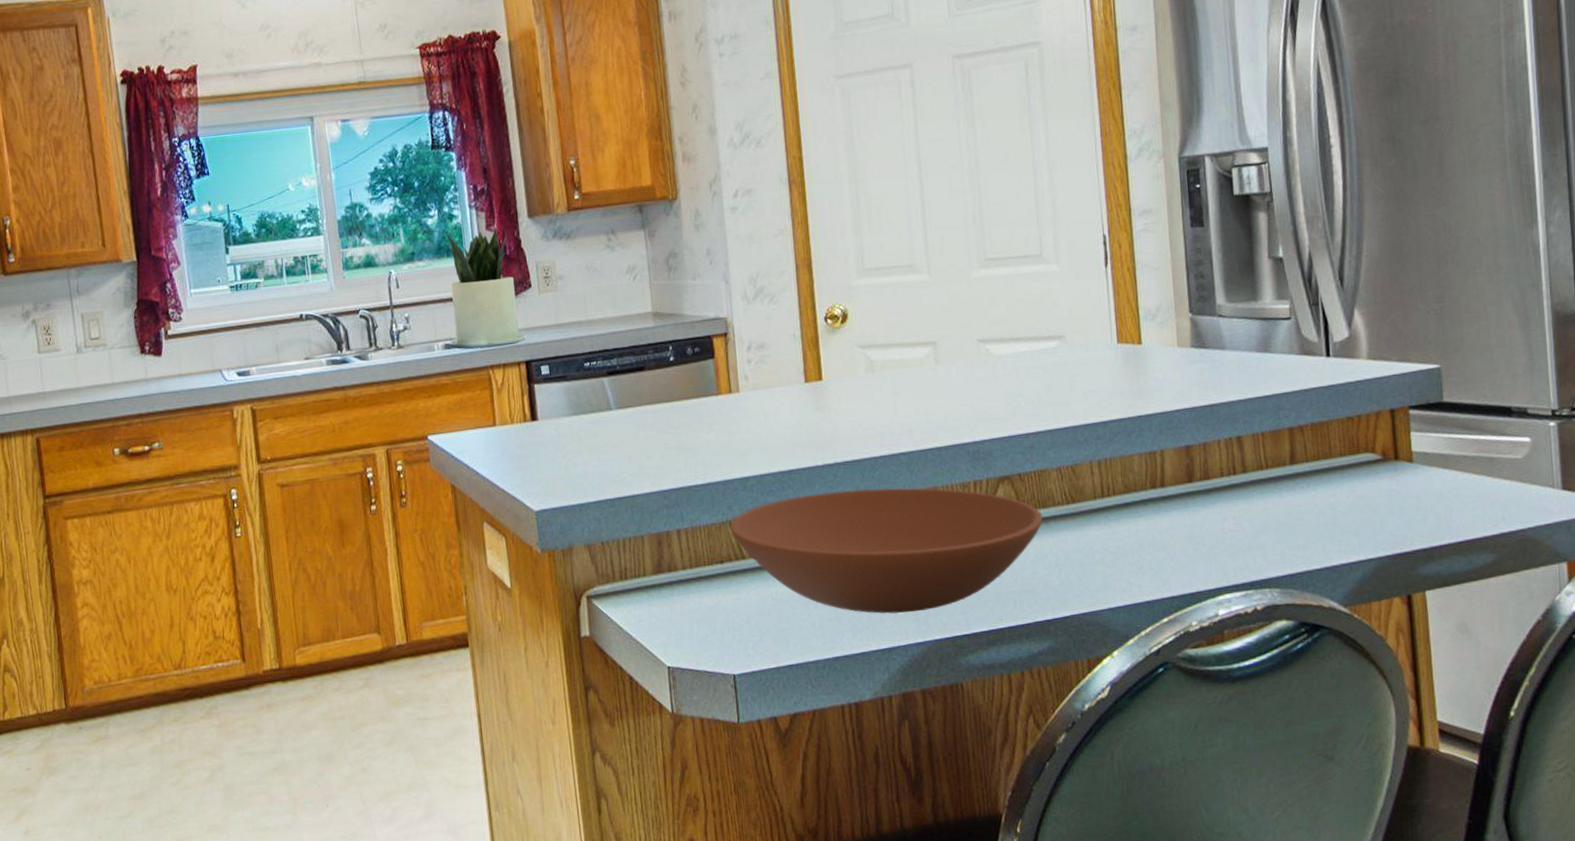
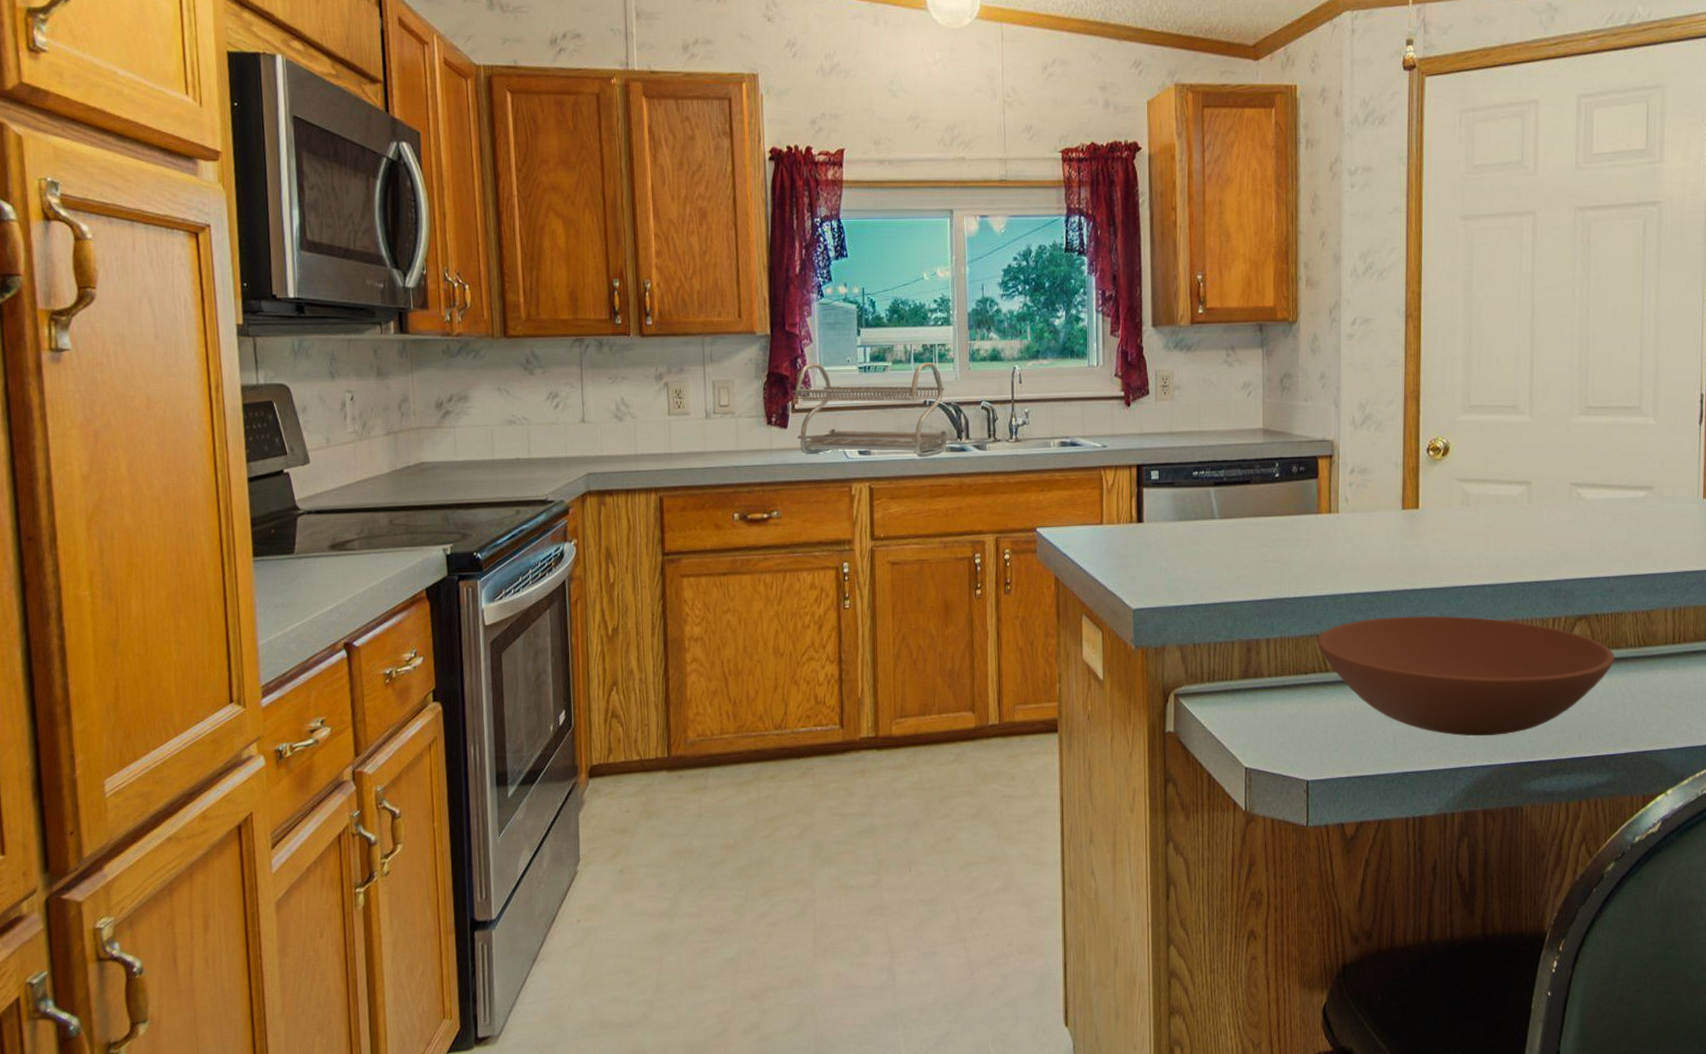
dish rack: none [164,274,328,382] -> present [793,362,948,458]
planter: present [447,228,526,350] -> none [1066,334,1140,449]

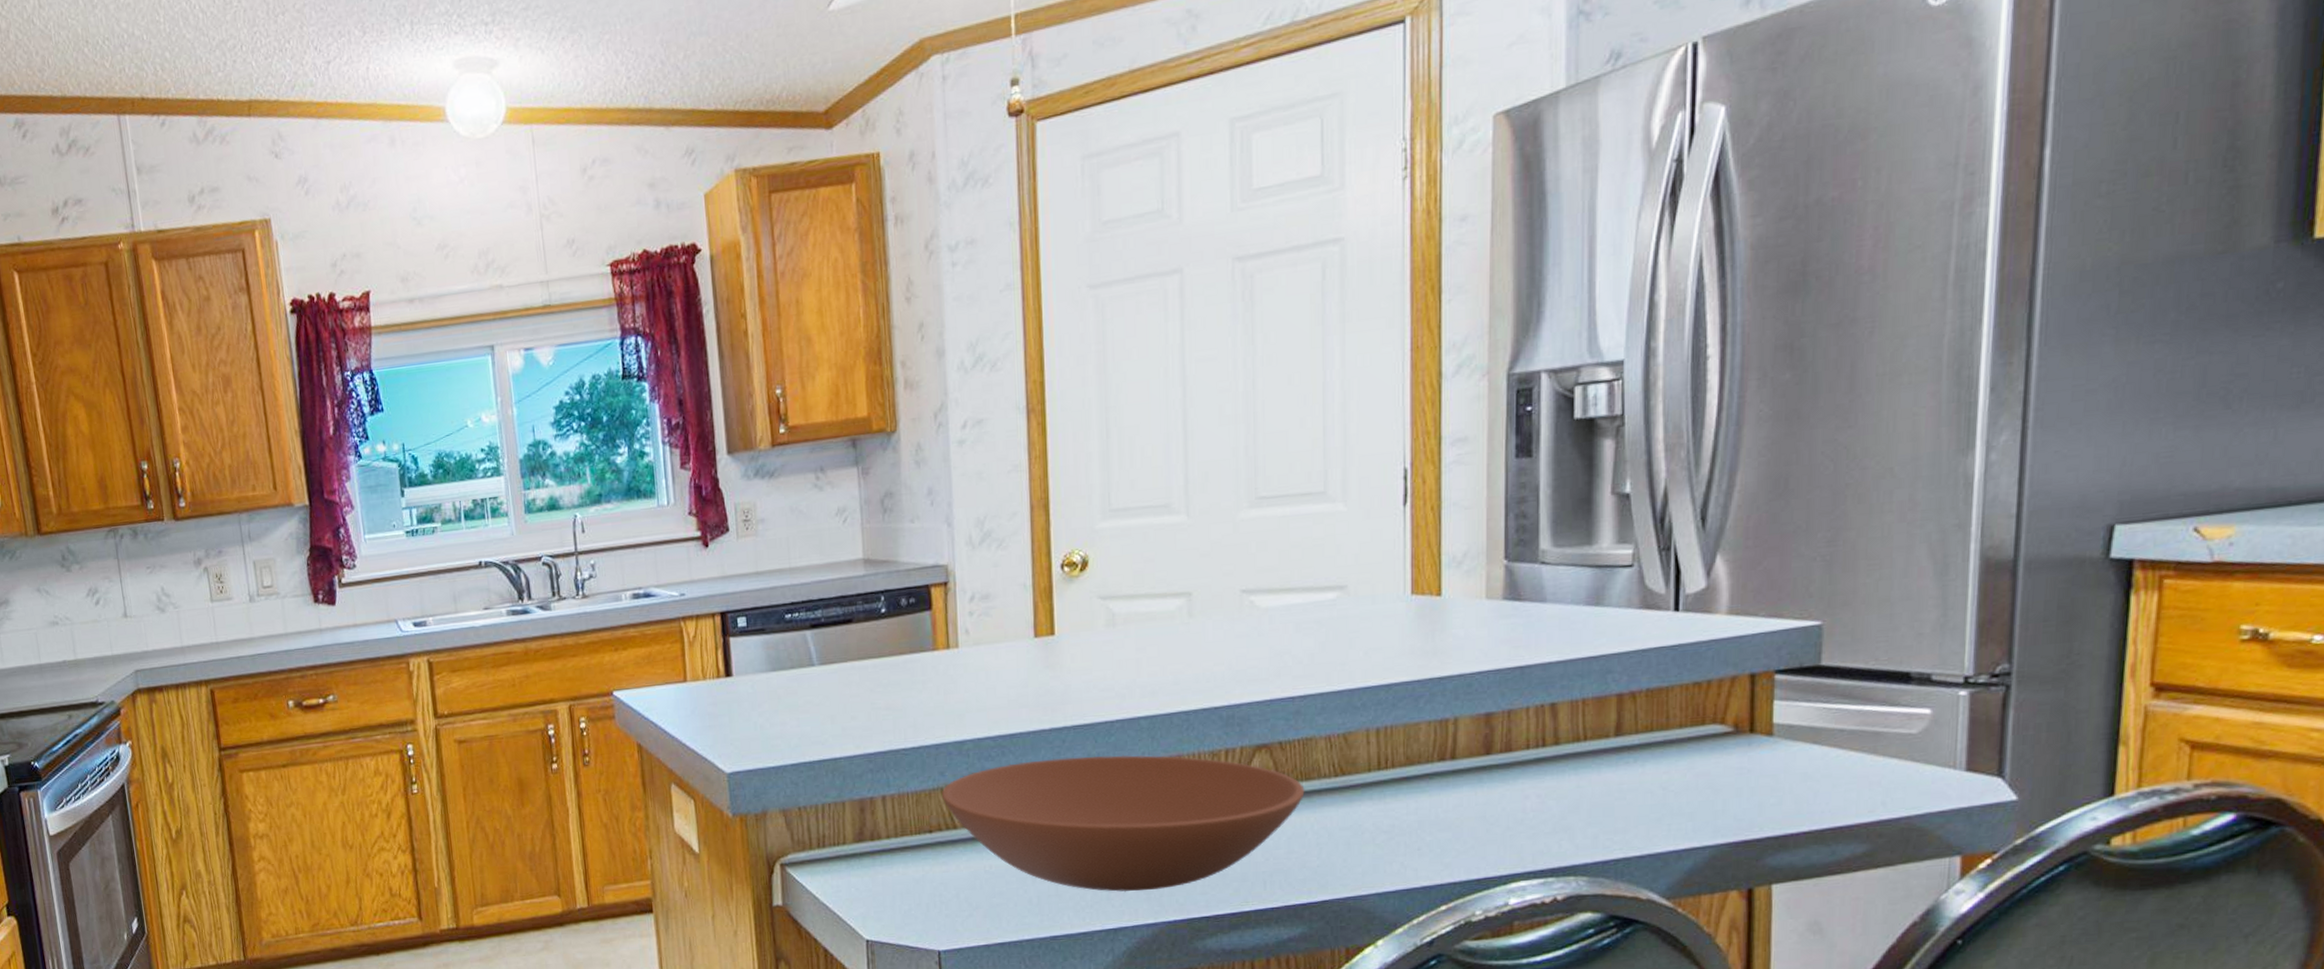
dish rack: present [793,362,948,458] -> none [338,518,509,632]

